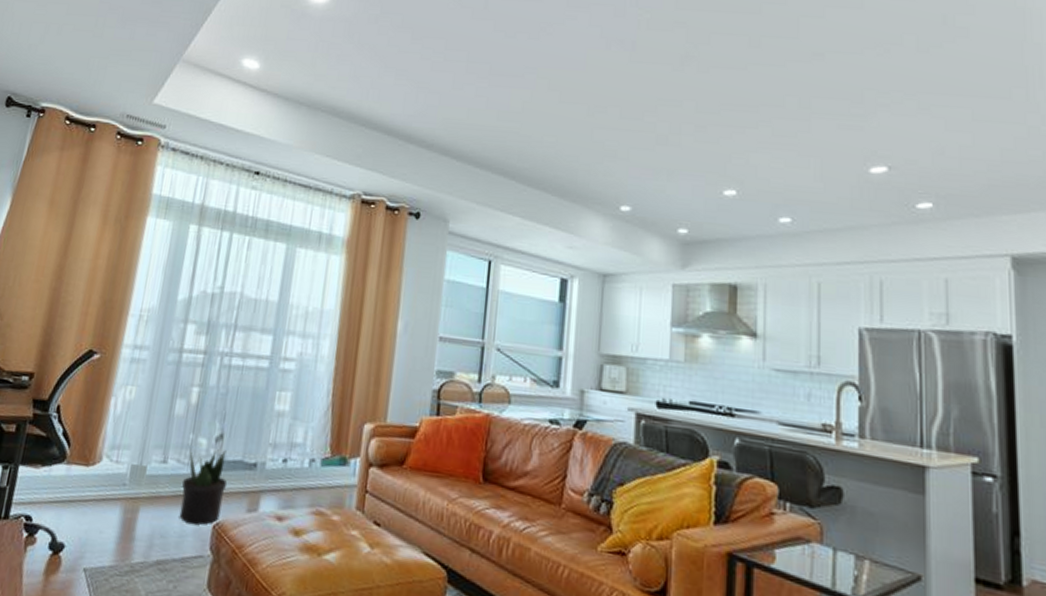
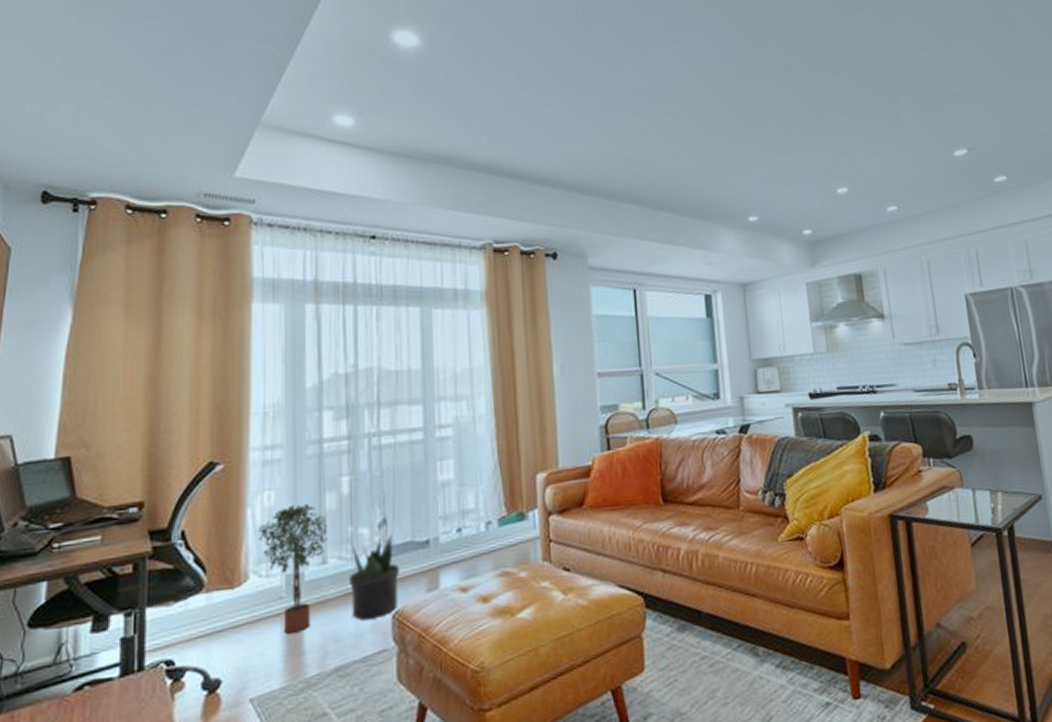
potted tree: none [115,403,174,520] -> present [258,503,328,634]

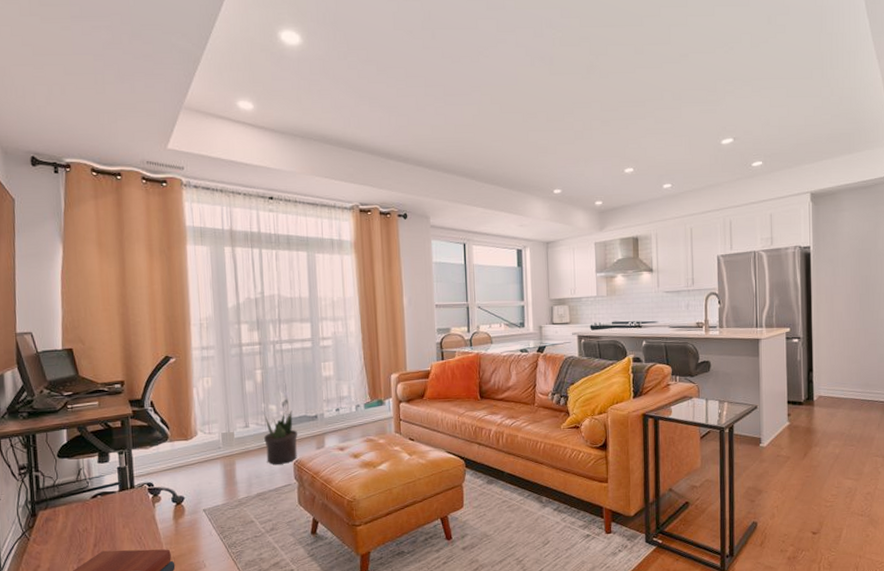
potted tree: present [258,503,328,634] -> none [201,387,249,471]

